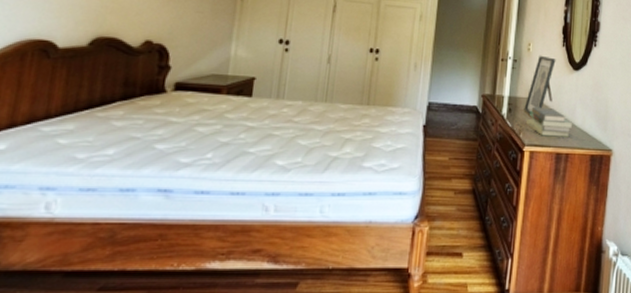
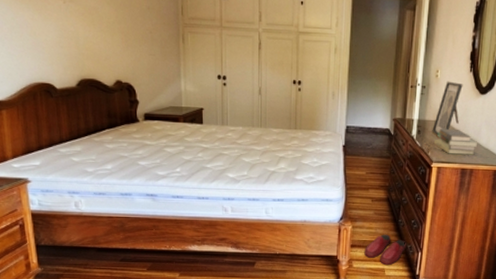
slippers: none [442,236,494,279] -> present [364,234,406,266]

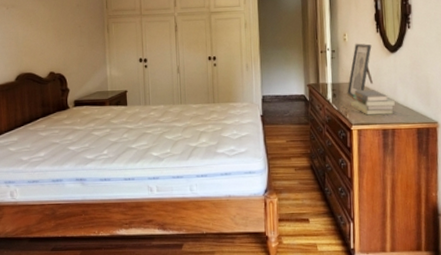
slippers: present [364,234,406,266] -> none [293,205,336,240]

